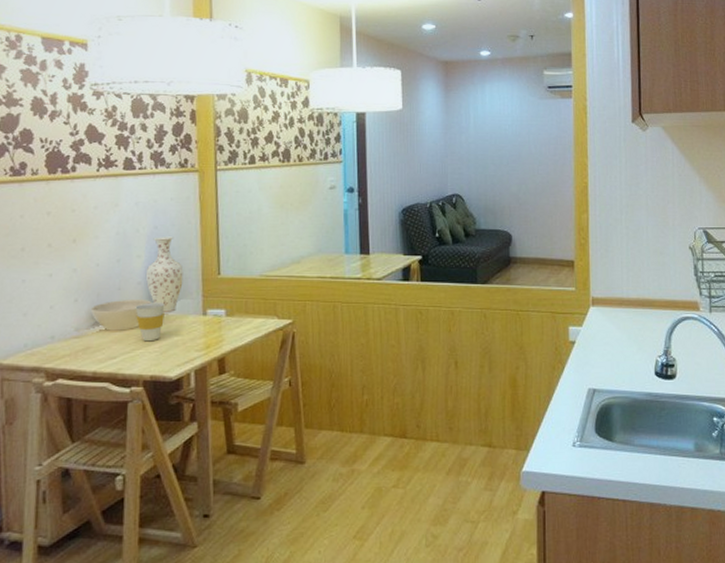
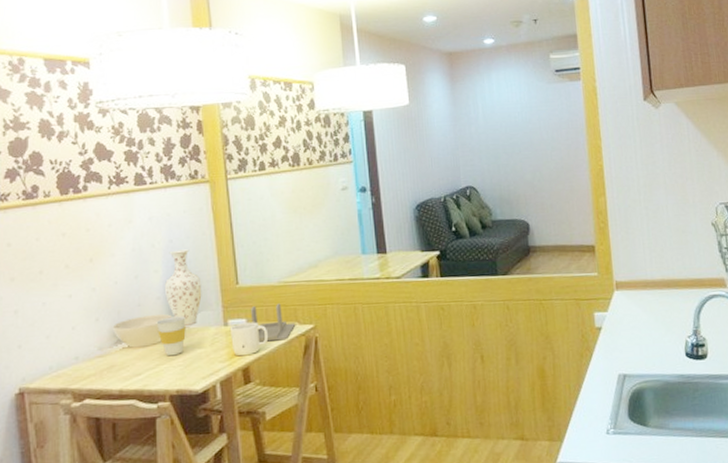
mug: none [208,313,247,347] -> present [229,322,269,357]
napkin holder: none [230,296,275,334] -> present [251,303,296,342]

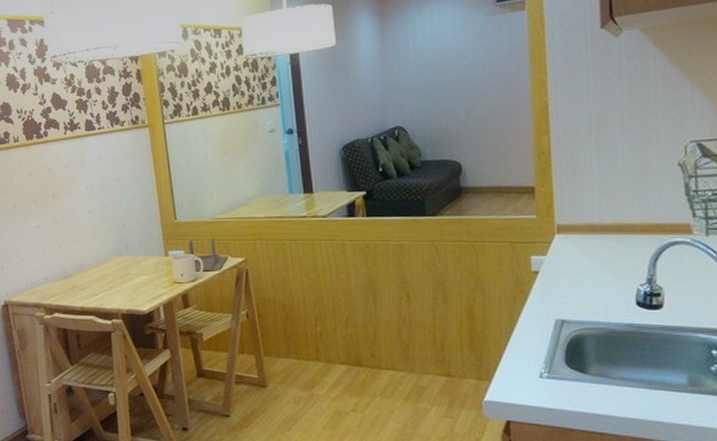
bowl: present [112,314,173,348] -> none [73,244,122,272]
cup: present [156,316,186,357] -> none [108,246,133,281]
vase: present [164,249,202,327] -> none [113,187,146,256]

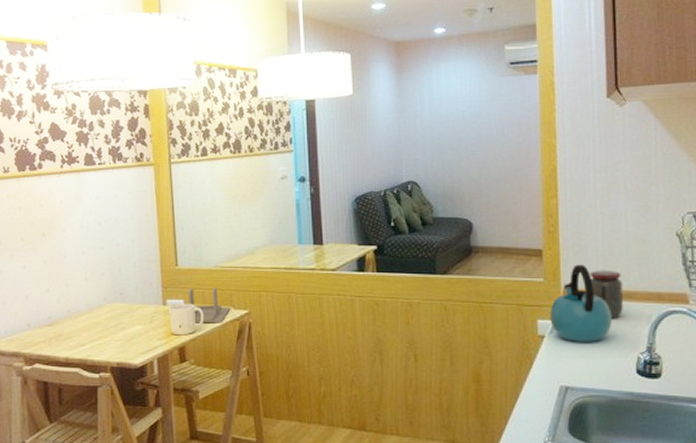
kettle: none [543,199,610,276] -> present [550,264,612,342]
jar: none [585,203,622,252] -> present [589,270,624,319]

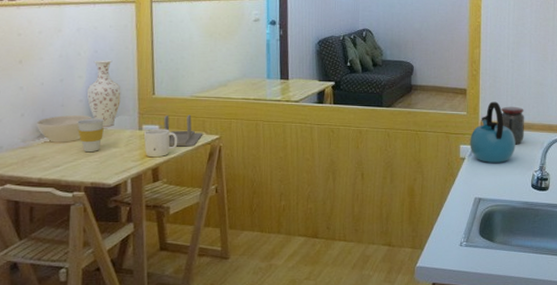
bowl: none [61,289,116,319] -> present [36,114,93,143]
cup: none [100,293,128,330] -> present [77,118,104,153]
vase: none [108,229,143,303] -> present [86,60,121,128]

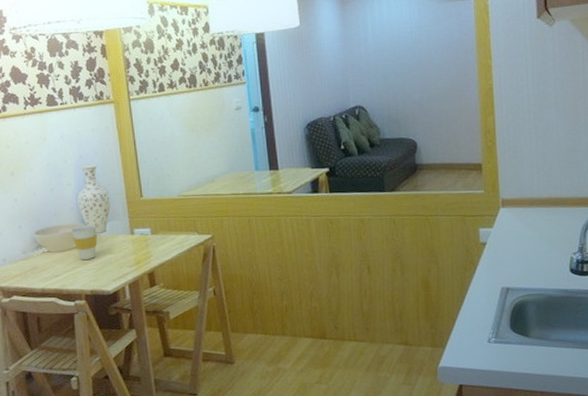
mug: present [143,128,178,158] -> none [135,231,171,262]
napkin holder: present [164,114,203,147] -> none [154,215,195,250]
kettle: present [470,101,516,163] -> none [490,175,547,247]
jar: present [501,106,525,145] -> none [525,179,557,224]

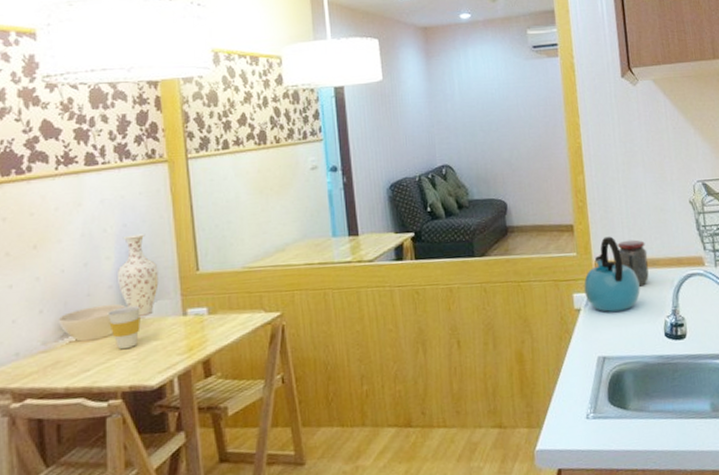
kettle: none [490,175,547,247] -> present [584,236,640,312]
jar: none [525,179,557,224] -> present [617,239,649,287]

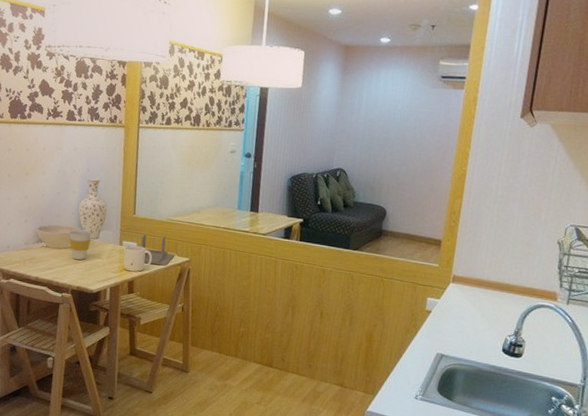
mug: none [189,310,232,348] -> present [123,245,153,272]
napkin holder: none [213,290,261,332] -> present [141,234,175,266]
kettle: present [584,236,640,312] -> none [438,256,491,322]
jar: present [617,239,649,287] -> none [477,263,505,305]

